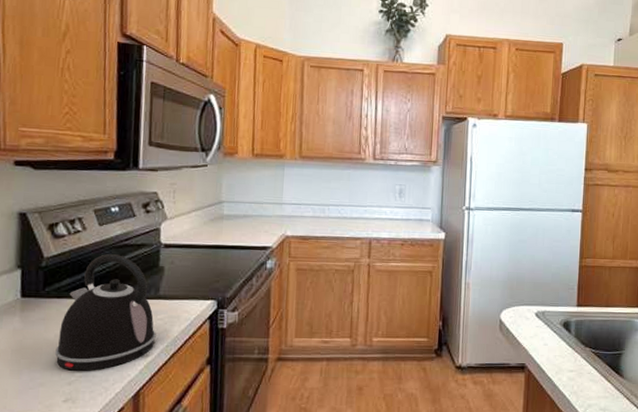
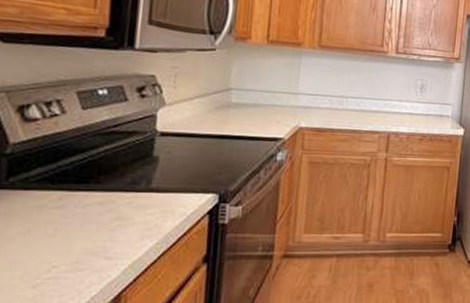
kettle: present [55,254,156,371] -> none [17,141,145,272]

